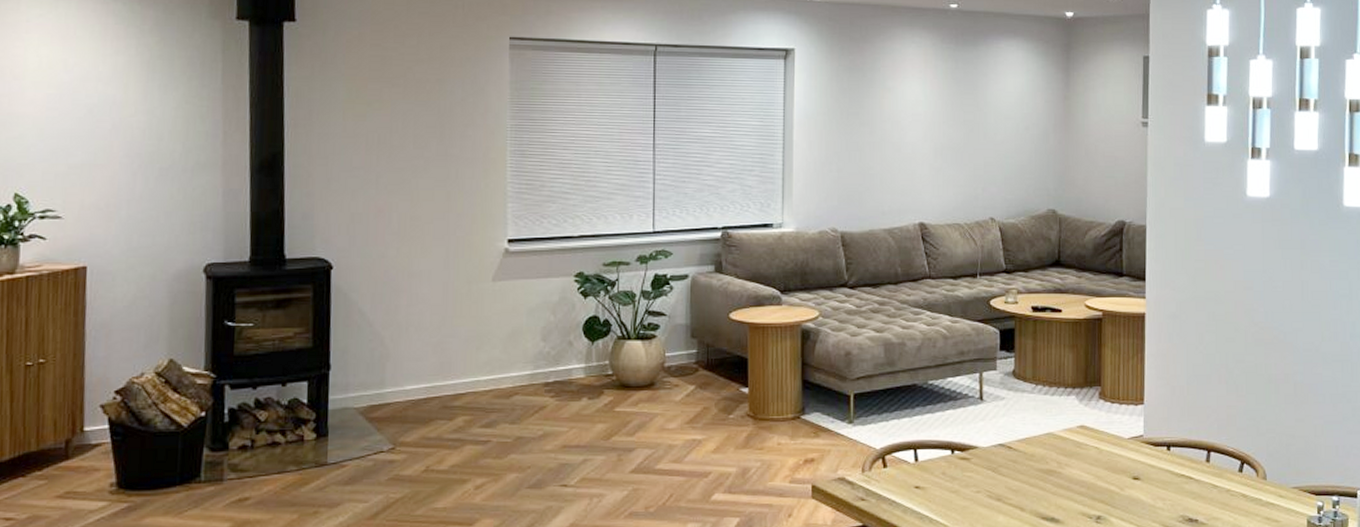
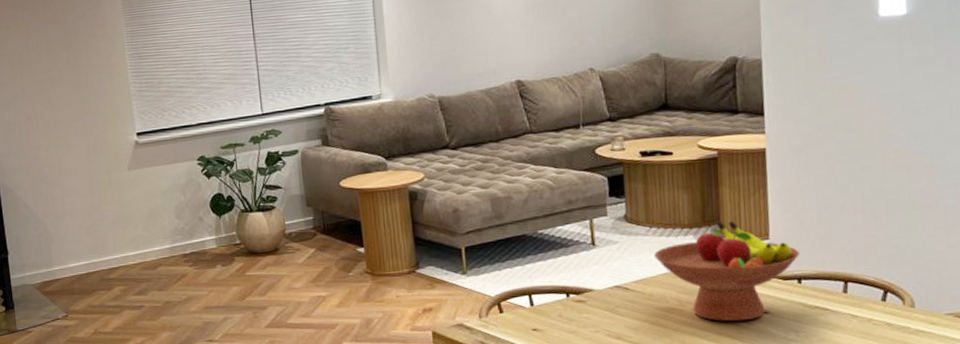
fruit bowl: none [1038,382,1170,487] -> present [654,221,800,322]

